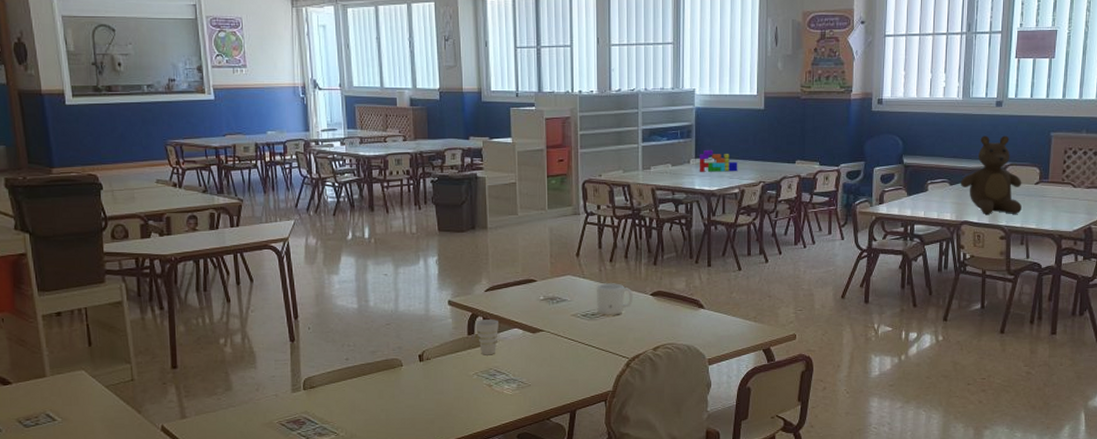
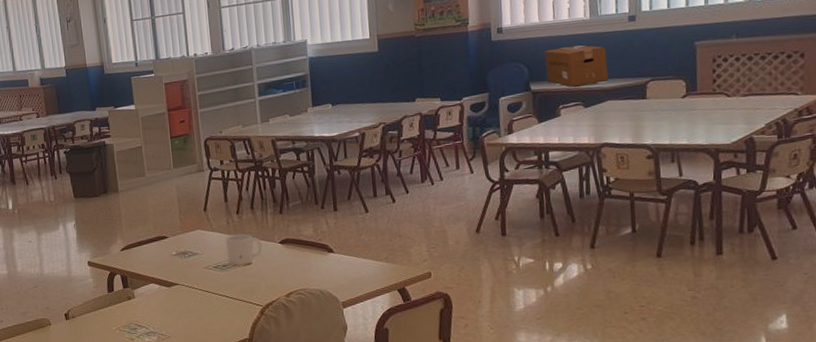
cup: present [475,319,499,355] -> none [114,276,136,311]
toy blocks: present [699,149,738,172] -> none [316,96,357,120]
box: none [919,124,974,164] -> present [545,45,609,87]
teddy bear: present [960,135,1022,214] -> none [595,50,669,134]

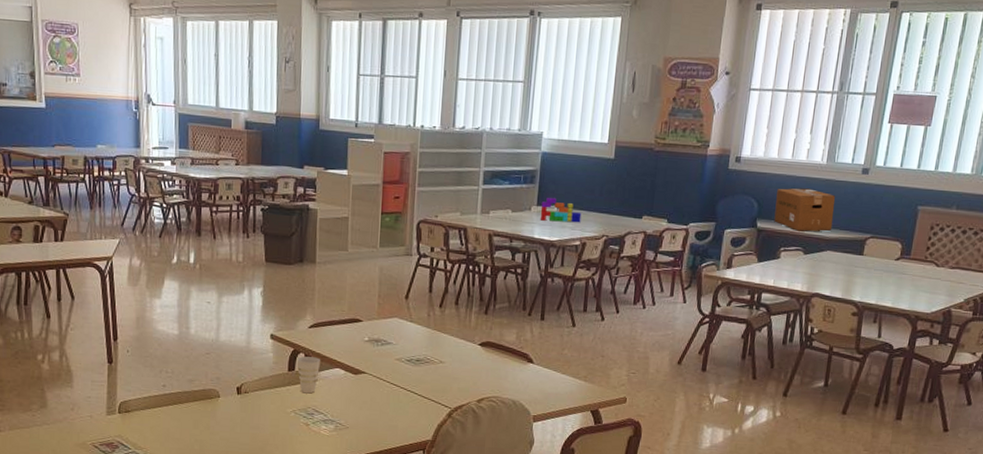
cup: none [114,276,136,311] -> present [296,356,320,394]
mug: present [226,234,262,266] -> none [422,329,461,363]
toy blocks: none [316,96,357,120] -> present [540,197,582,223]

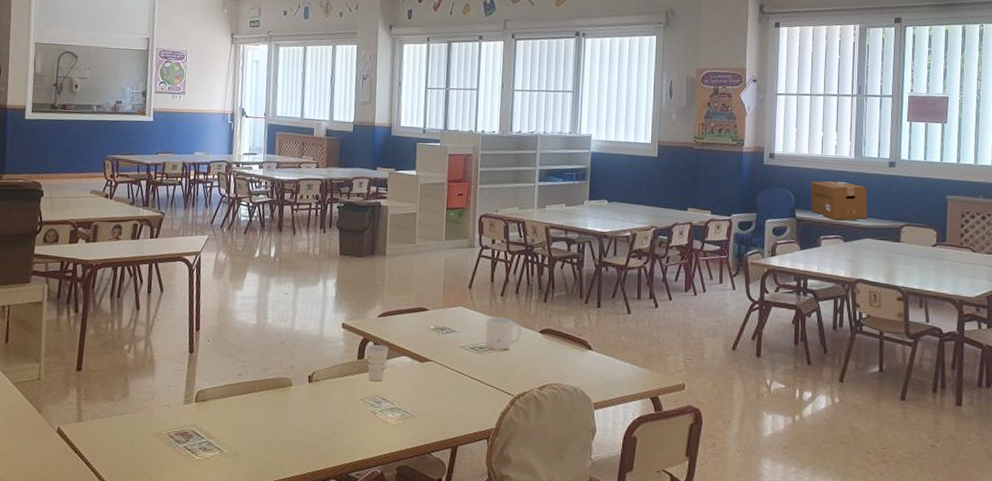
mug: none [422,329,461,363] -> present [485,317,522,350]
toy blocks: present [540,197,582,223] -> none [592,192,631,216]

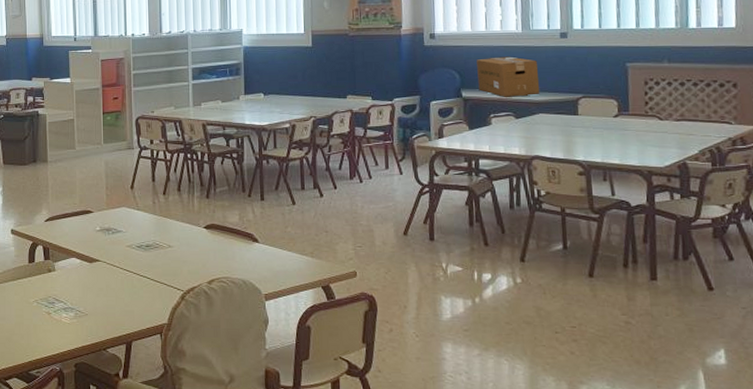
cup: present [366,345,388,382] -> none [36,248,57,283]
mug: present [485,317,522,350] -> none [151,215,187,247]

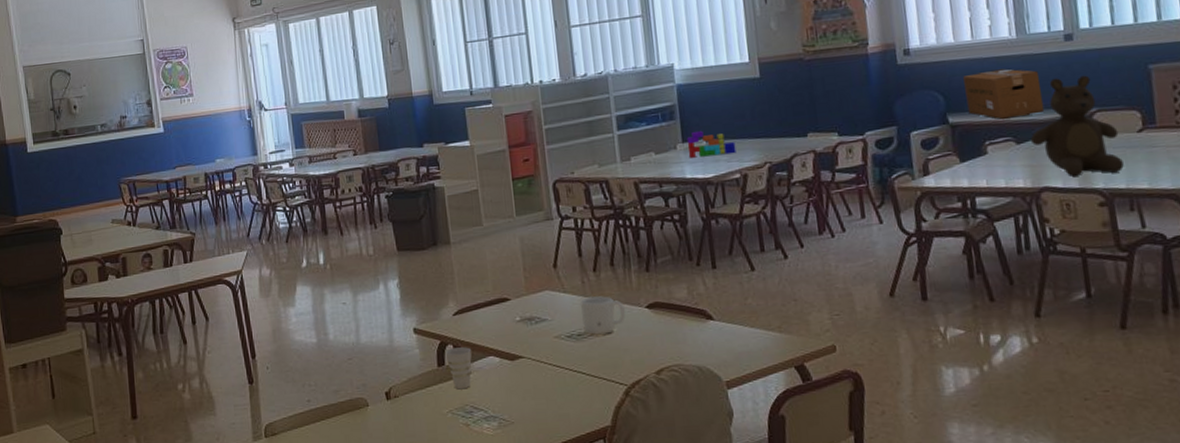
cup: none [36,248,57,283] -> present [445,347,472,390]
mug: none [151,215,187,247] -> present [581,296,626,335]
toy blocks: none [248,86,288,108] -> present [686,130,736,158]
teddy bear: none [526,67,601,149] -> present [1030,75,1124,176]

